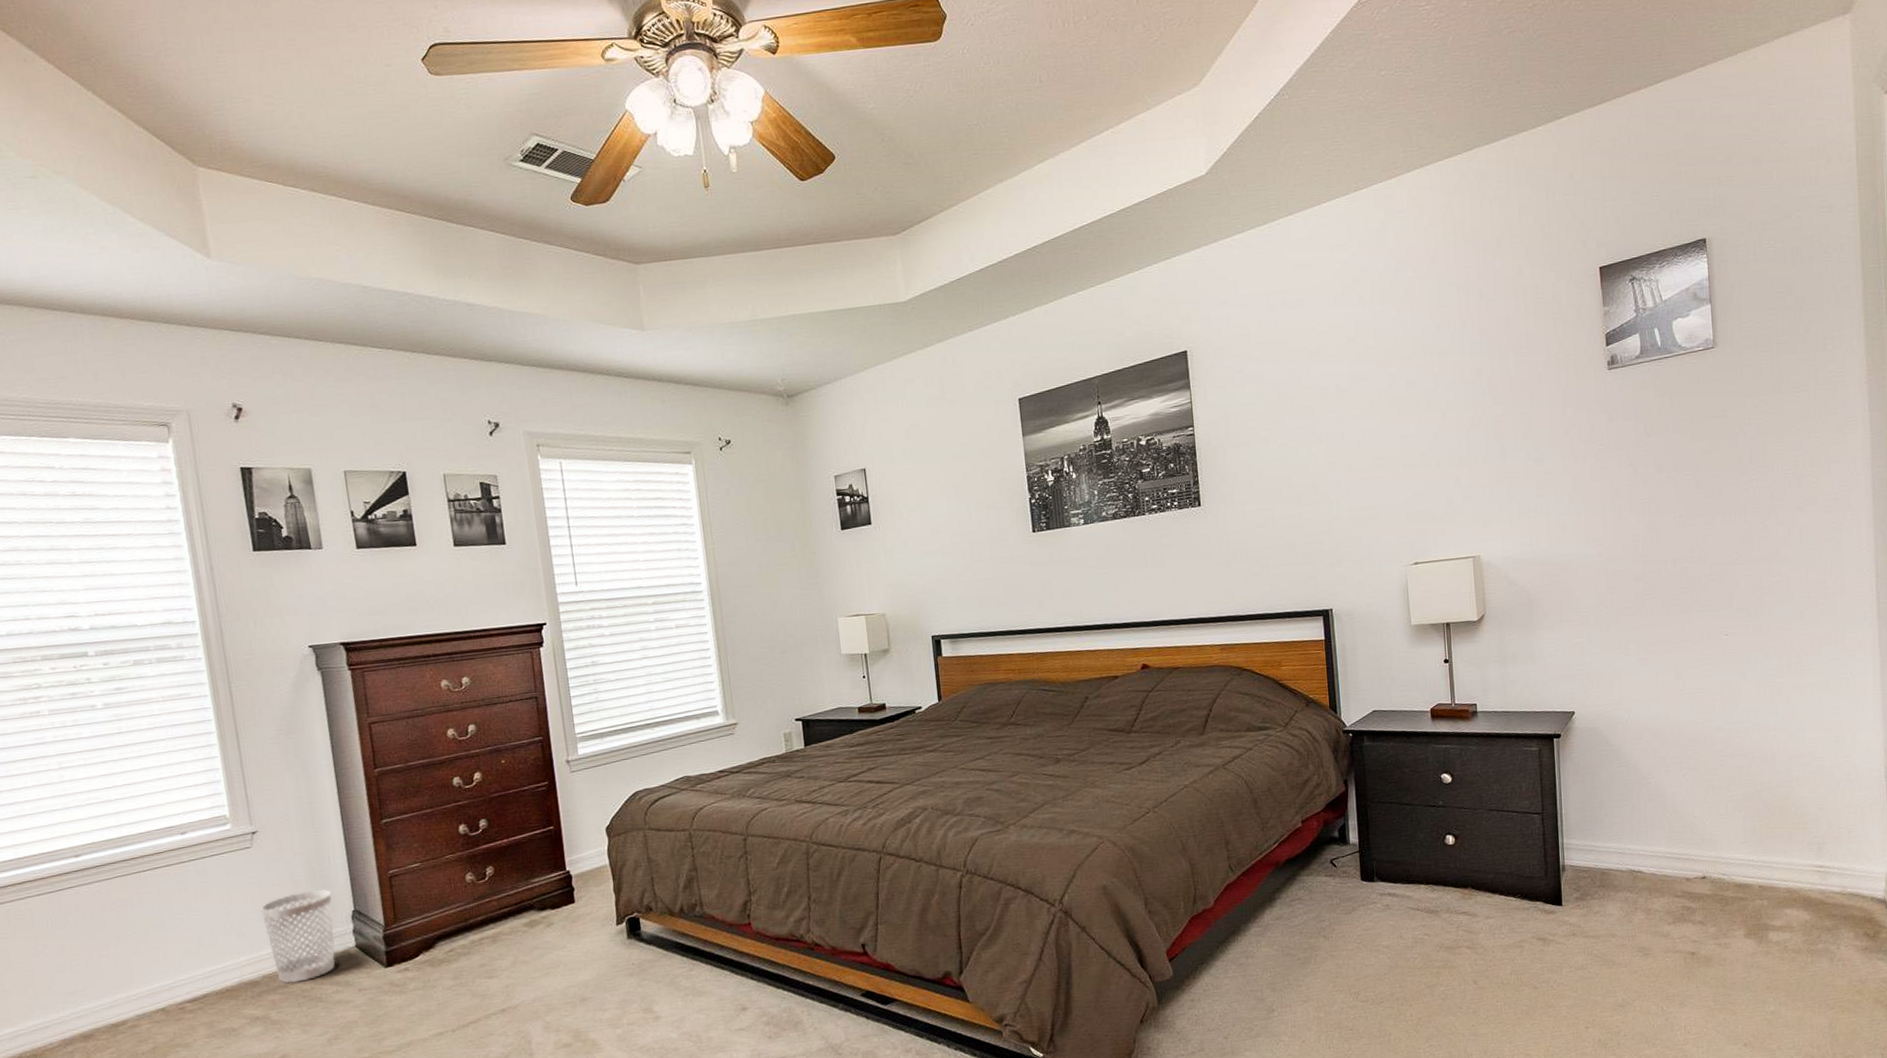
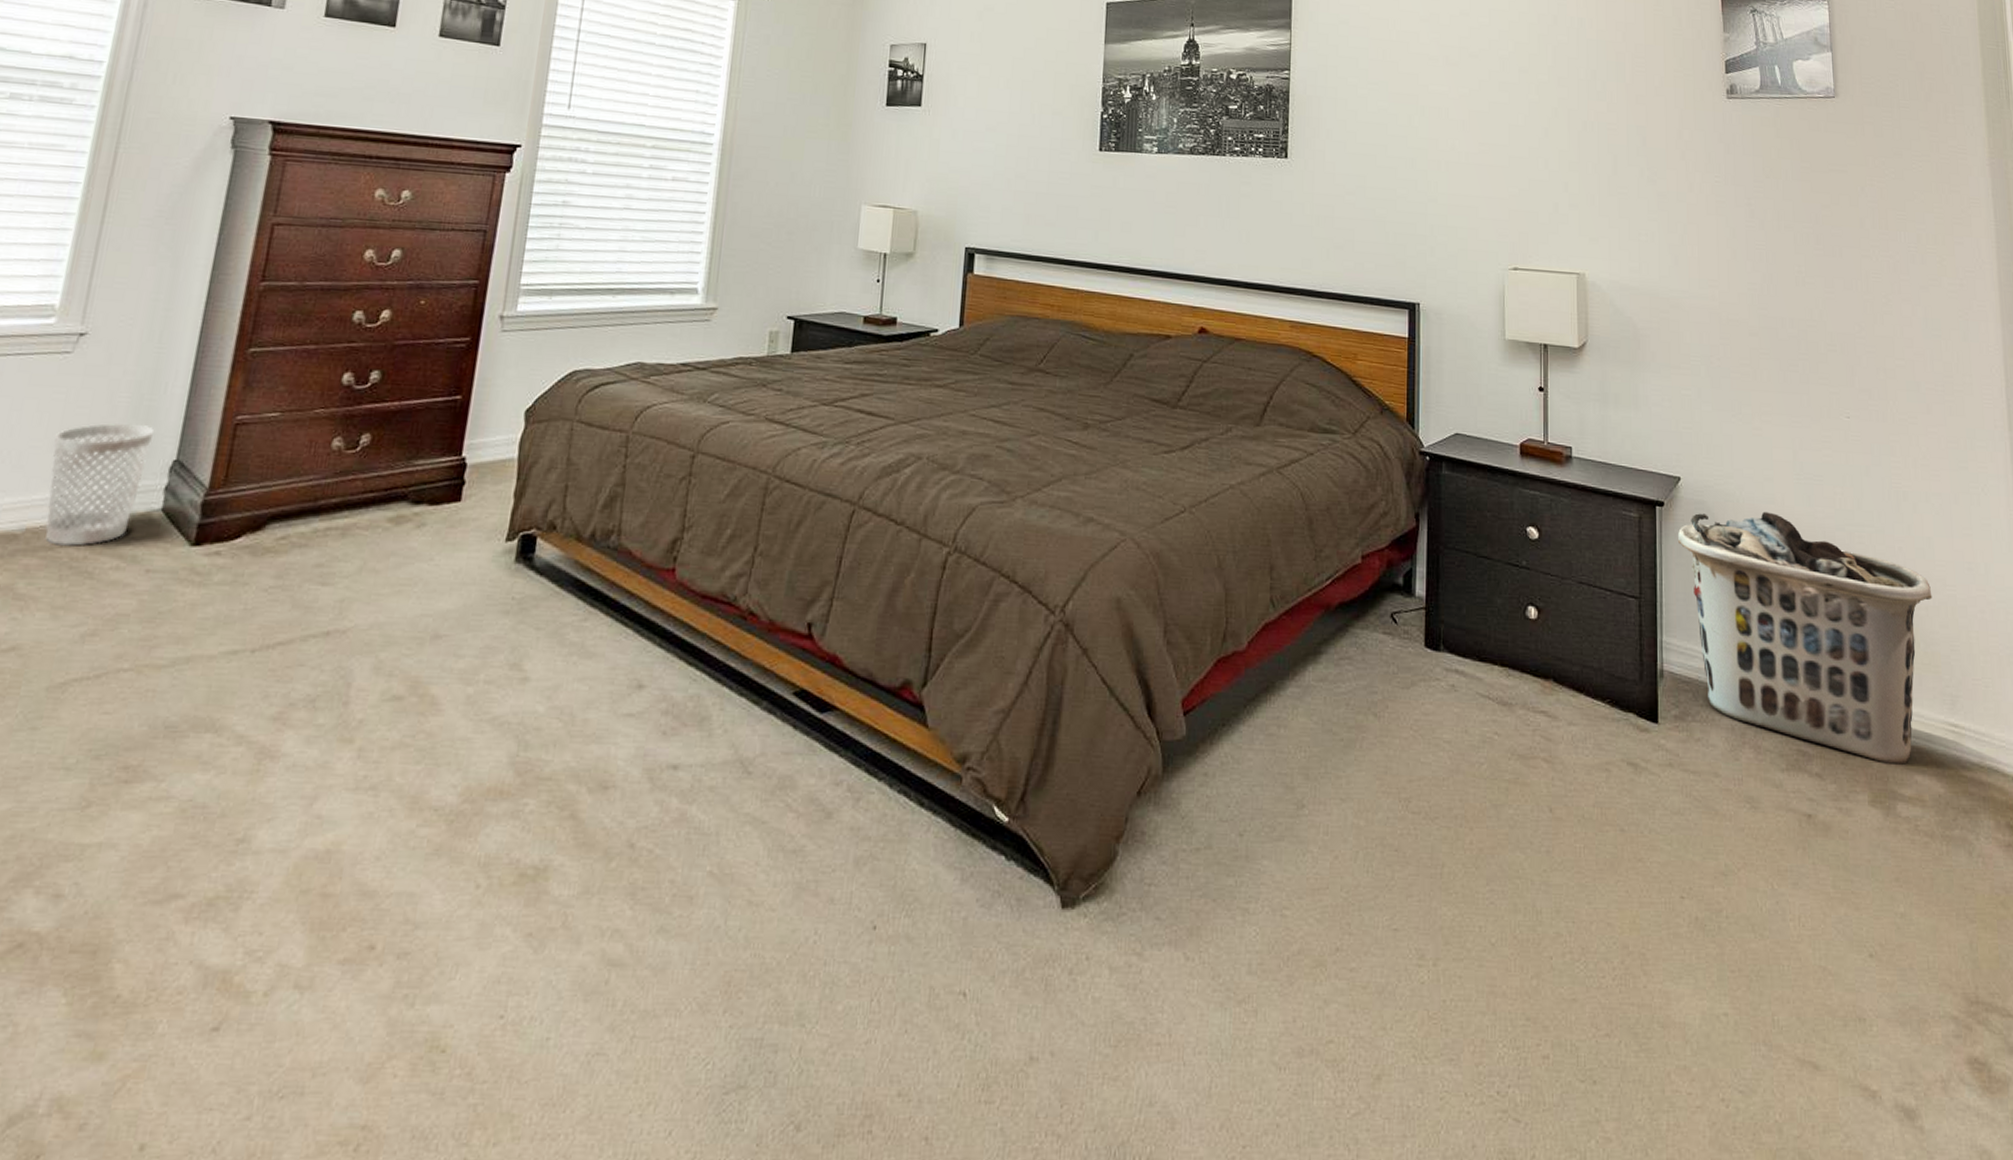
clothes hamper: none [1574,726,1803,905] -> present [1678,511,1932,765]

